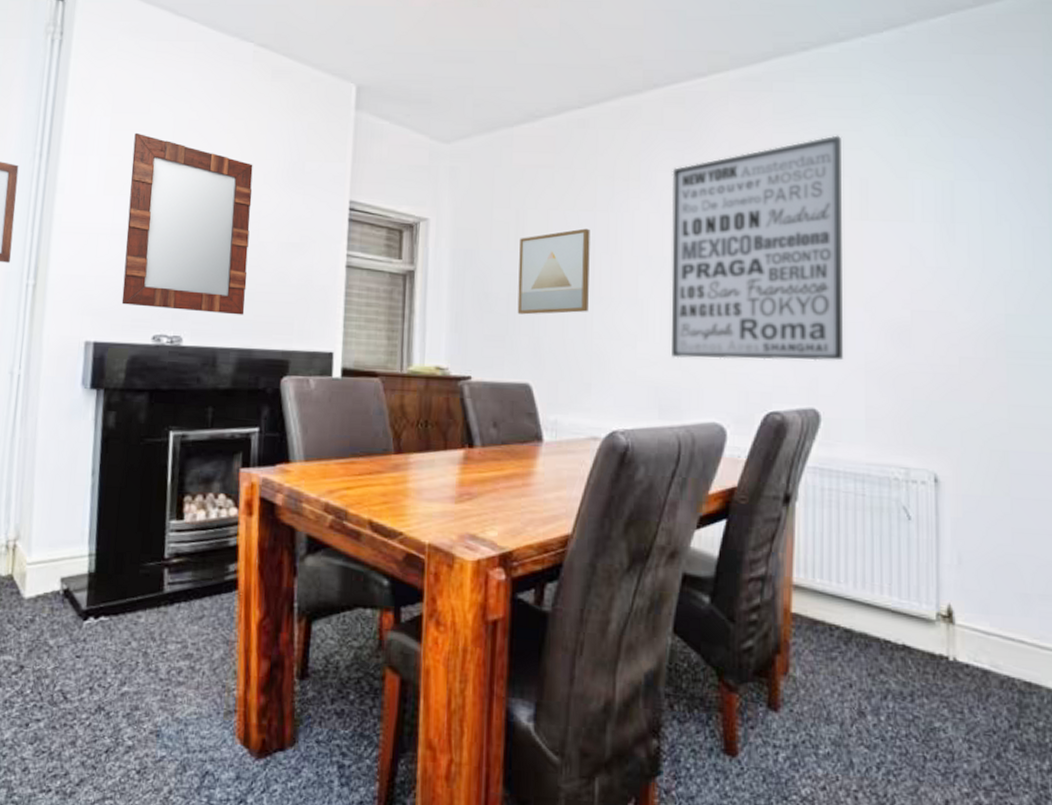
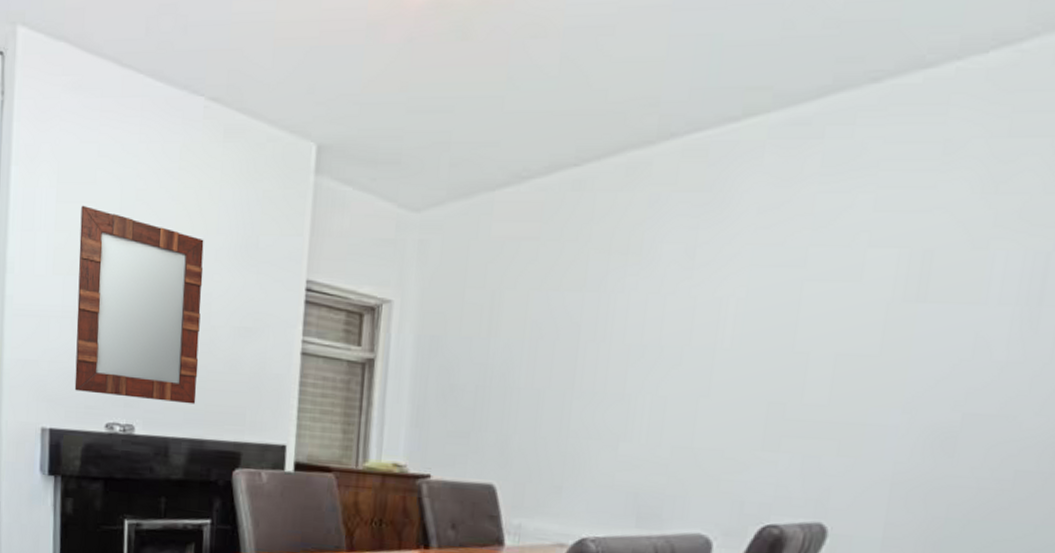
wall art: present [517,228,590,315] -> none [485,312,576,410]
wall art: present [671,135,843,361] -> none [658,194,907,470]

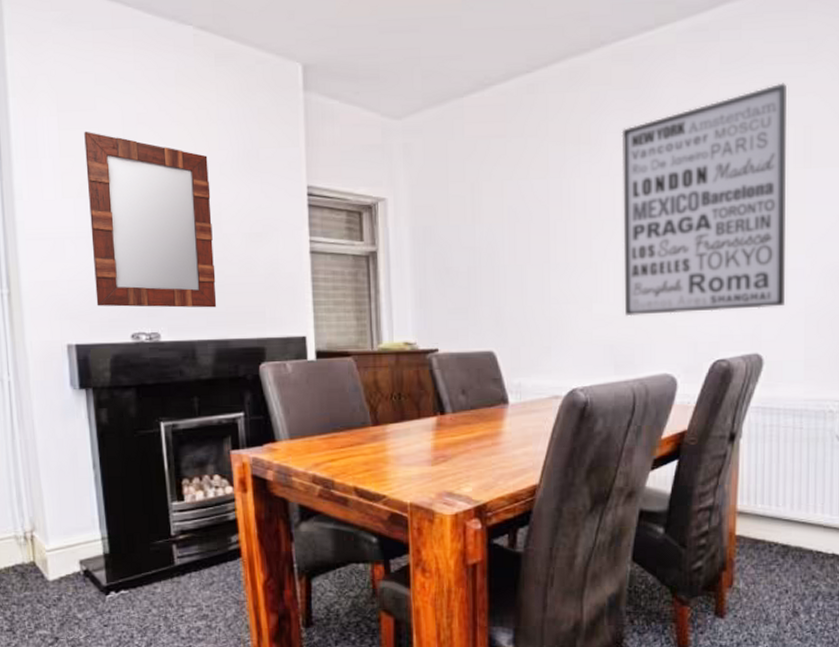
wall art: none [658,194,907,470] -> present [621,83,786,317]

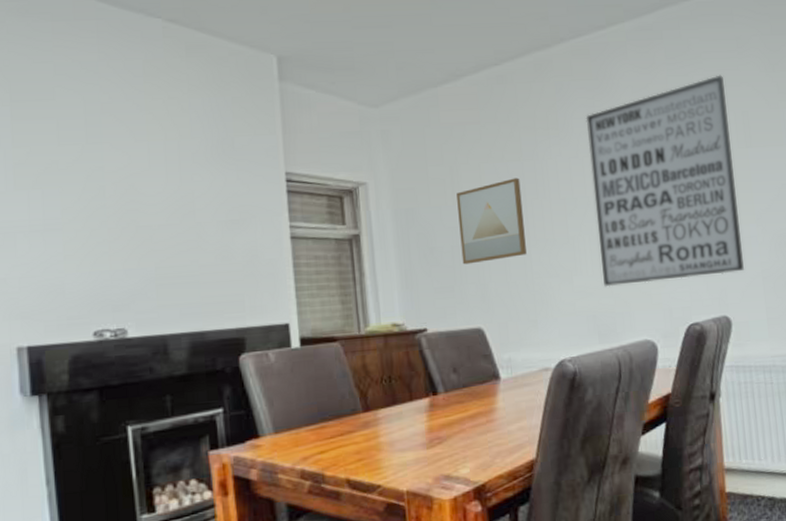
home mirror: present [84,131,217,308] -> none [41,121,191,304]
wall art: none [476,197,545,286] -> present [456,178,527,265]

